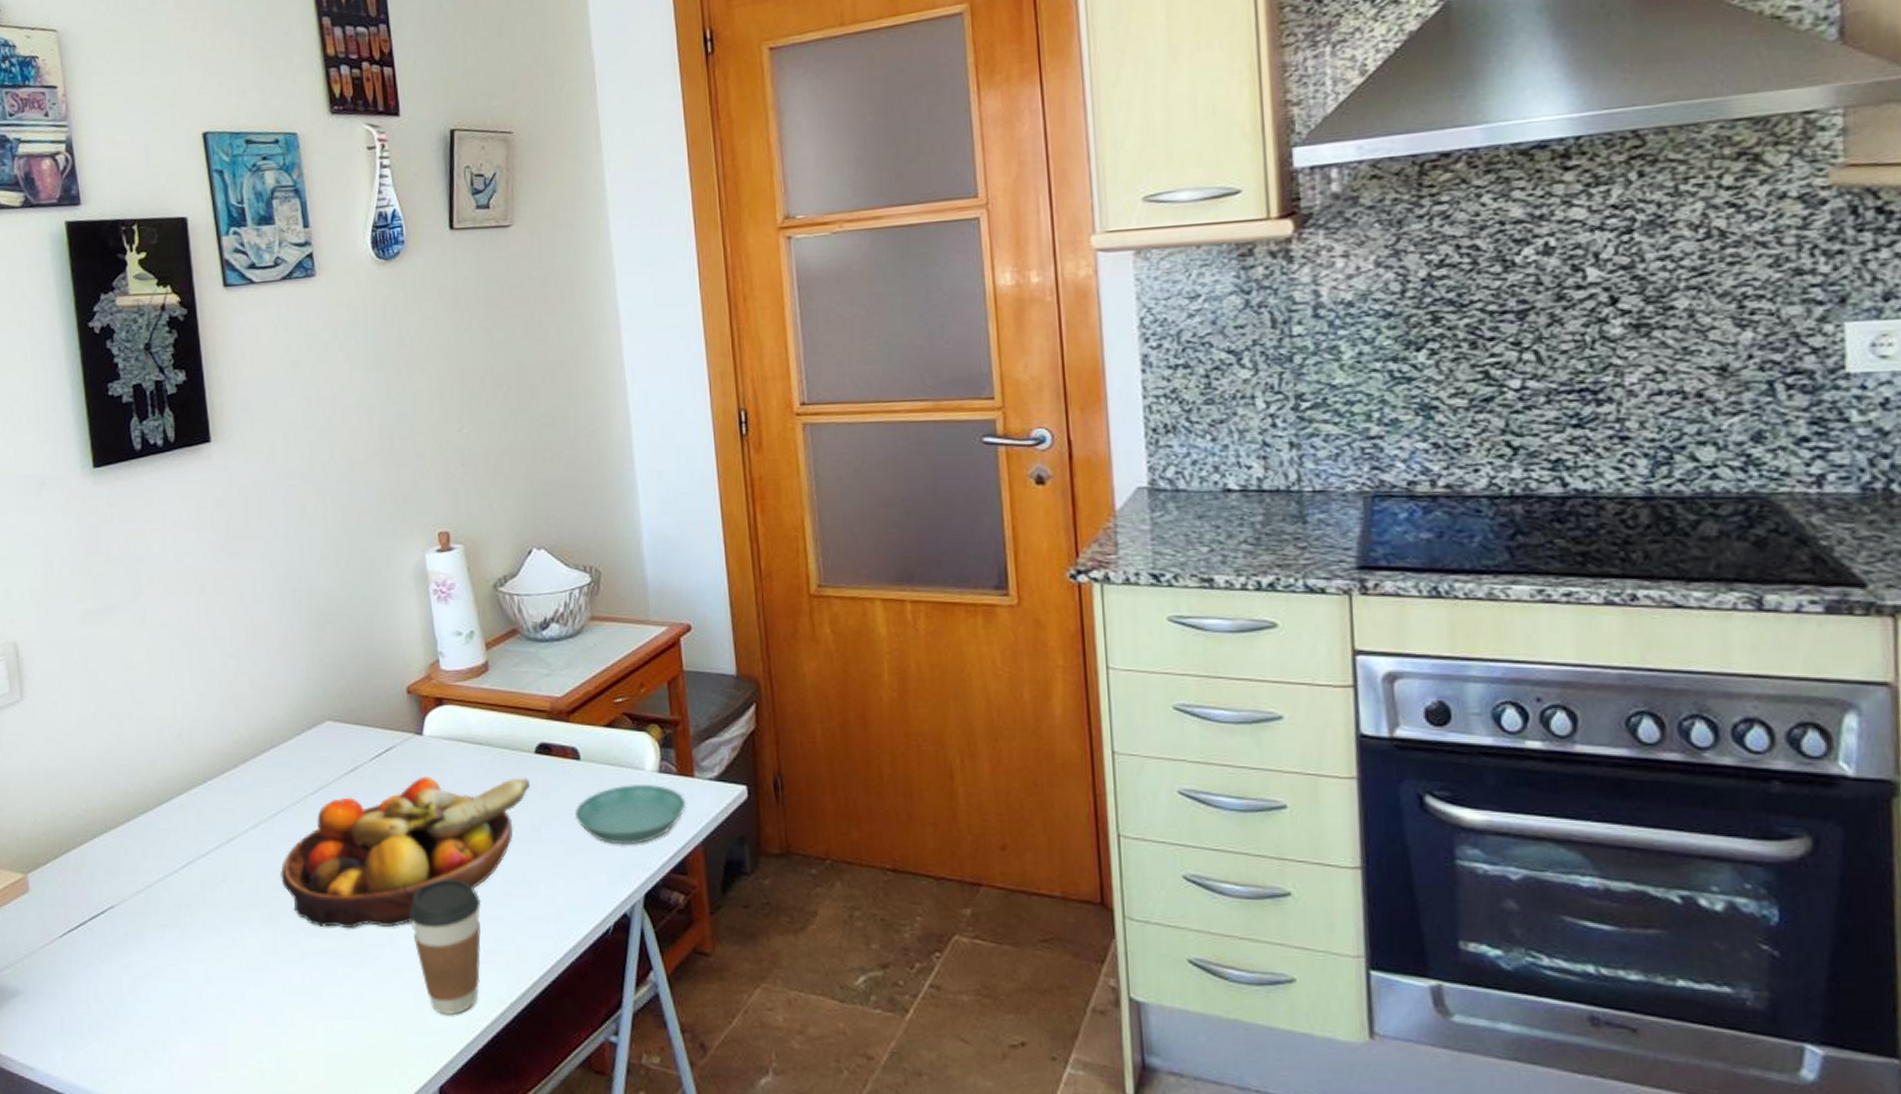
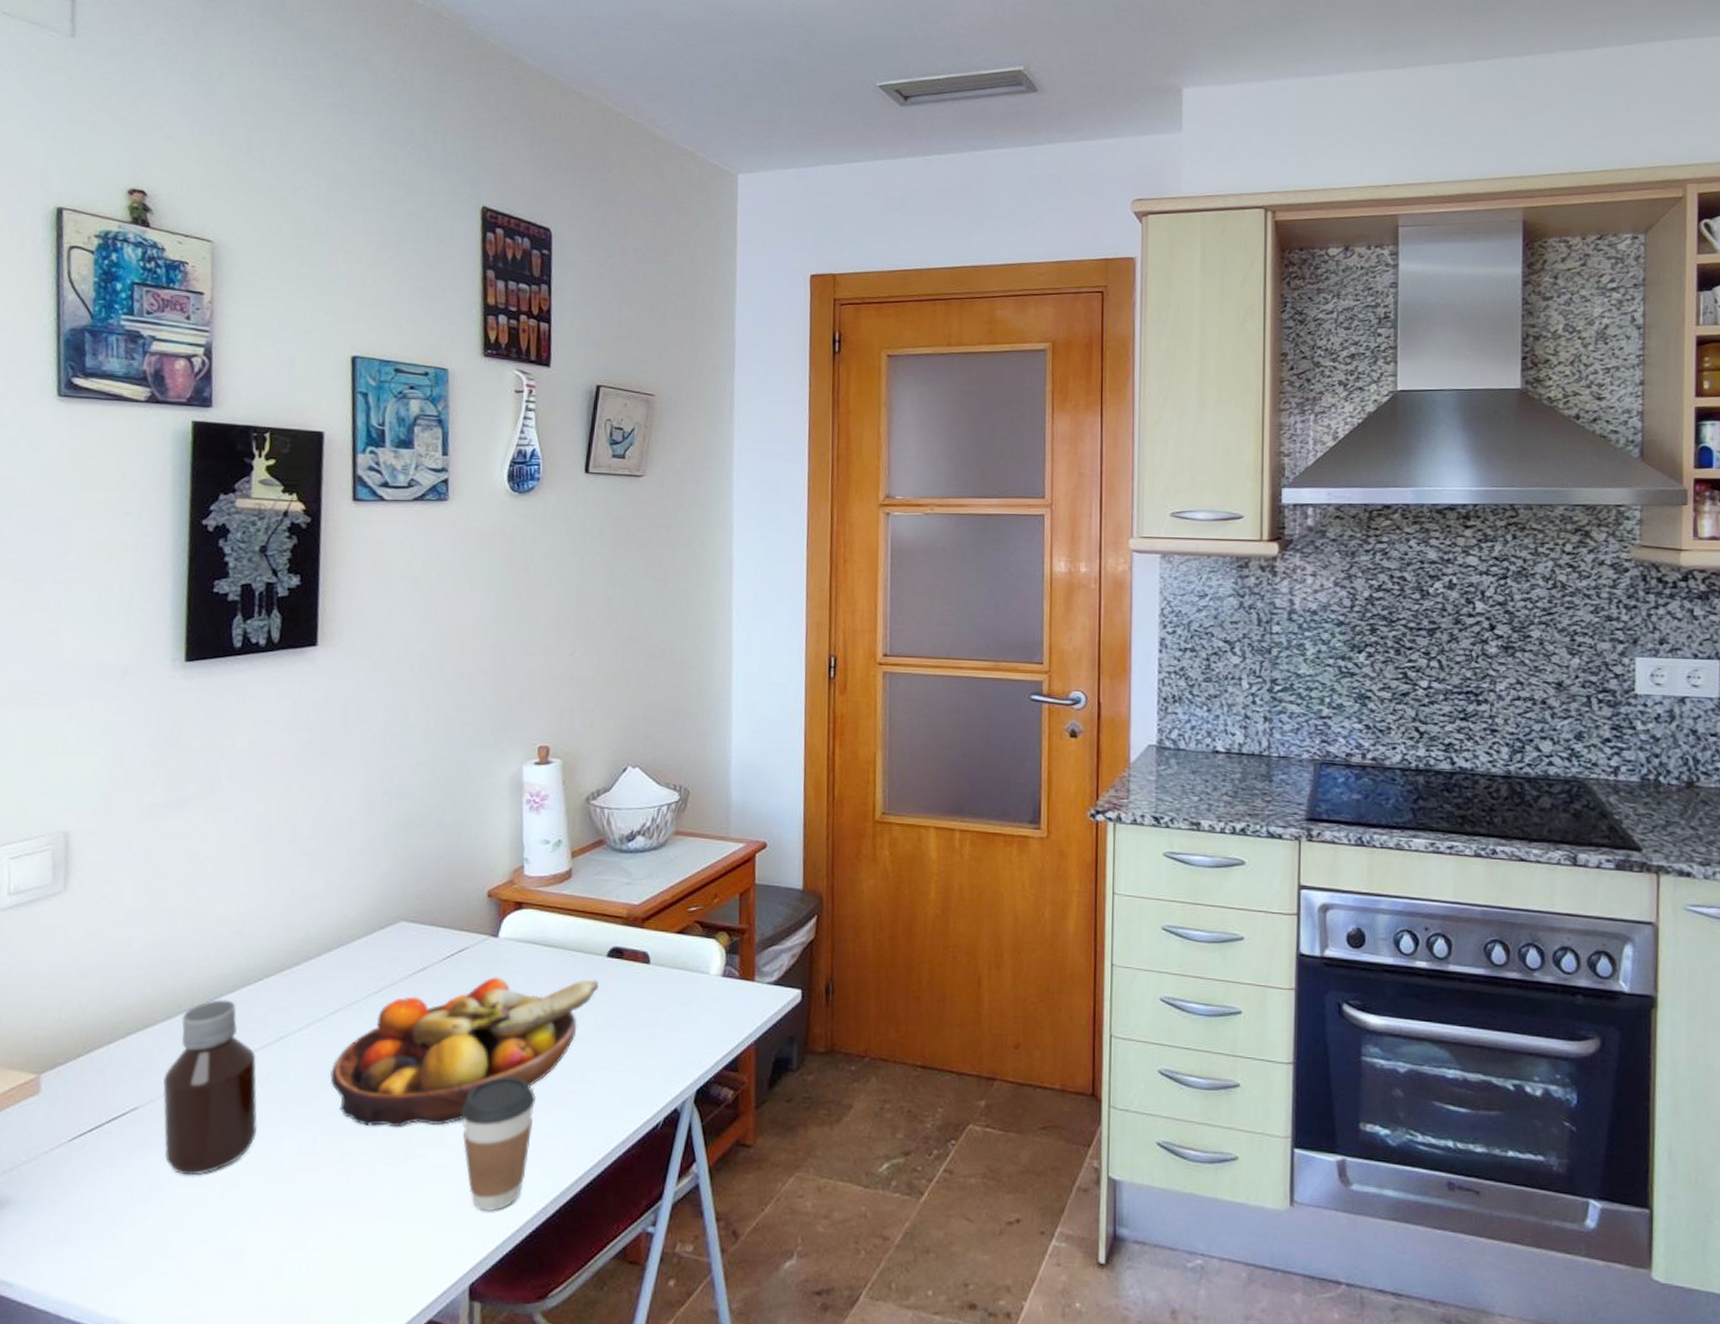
bottle: none [132,802,221,972] -> present [163,999,257,1176]
saucer: present [574,783,686,845] -> none [638,986,745,1044]

